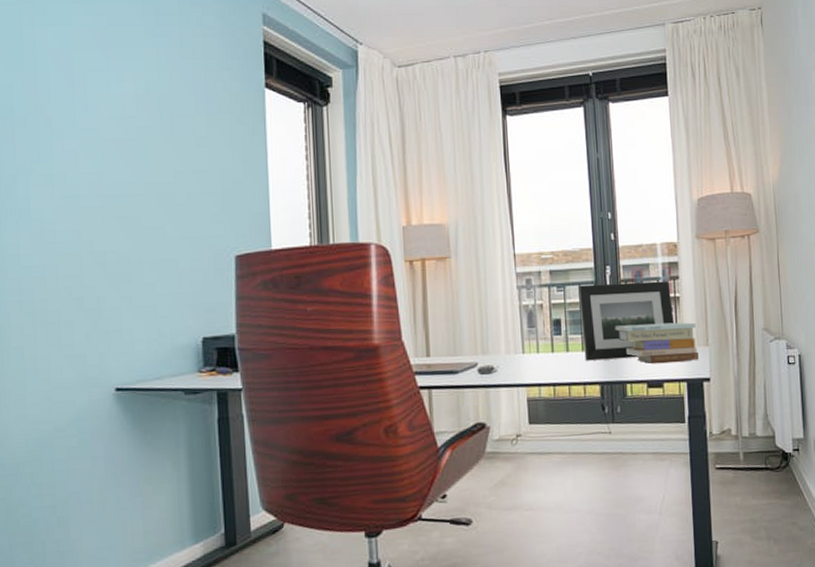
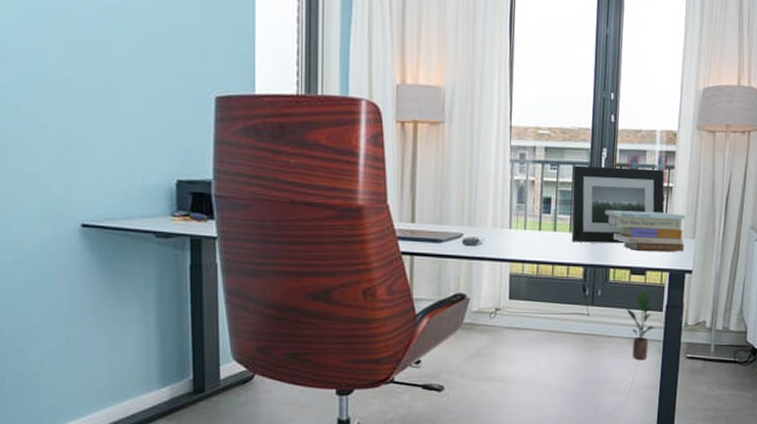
potted plant: none [647,403,681,475] -> present [625,291,657,359]

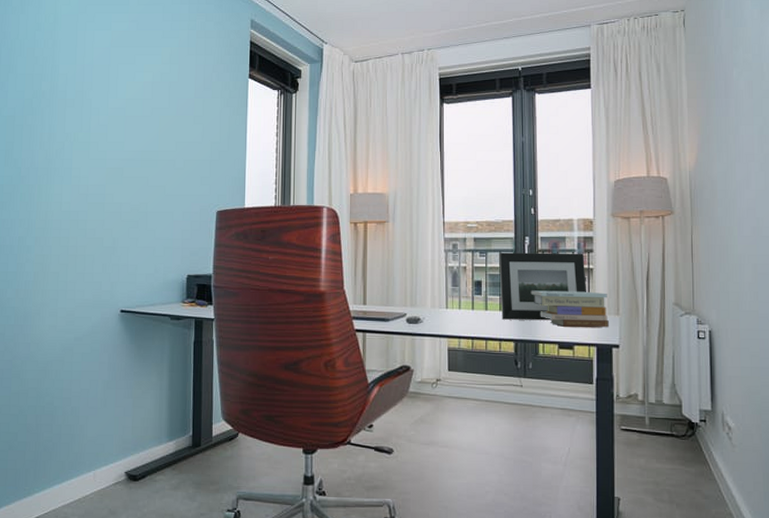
potted plant: present [625,291,657,359] -> none [557,364,588,430]

